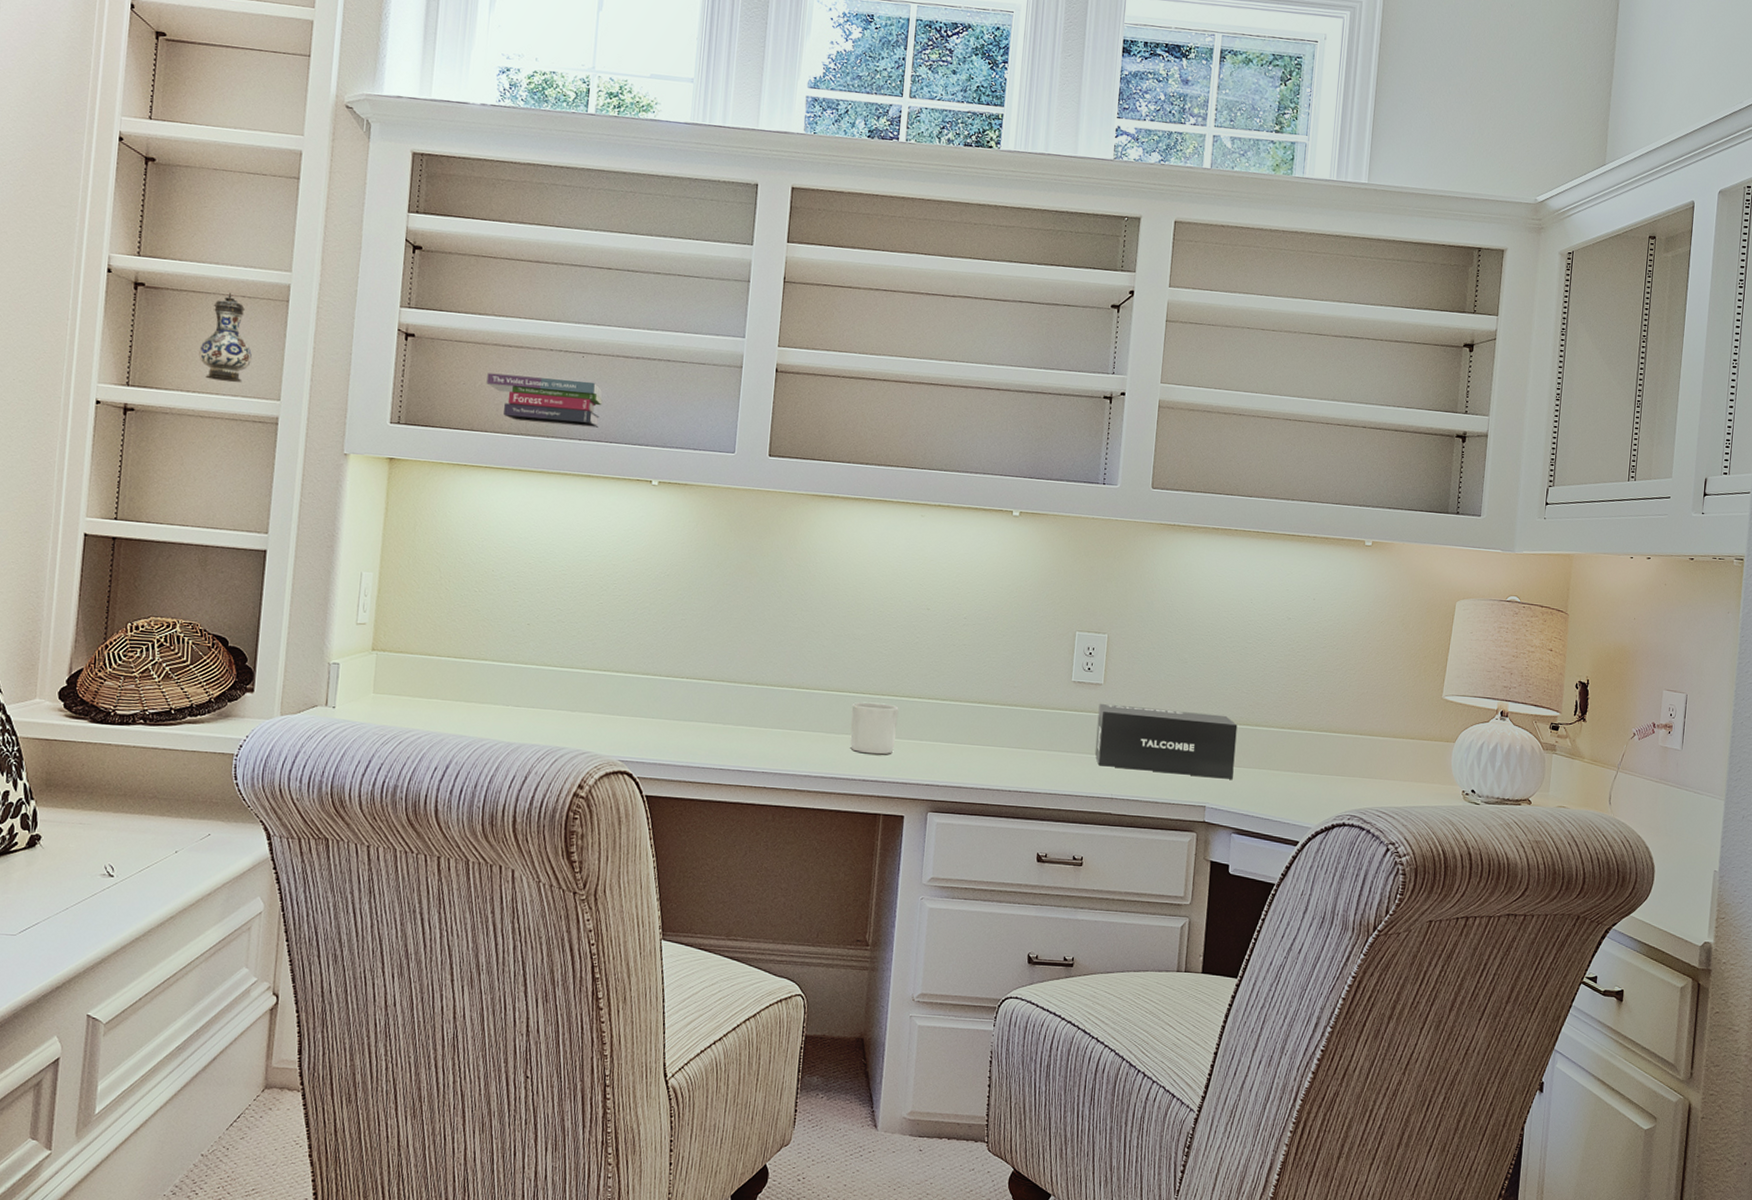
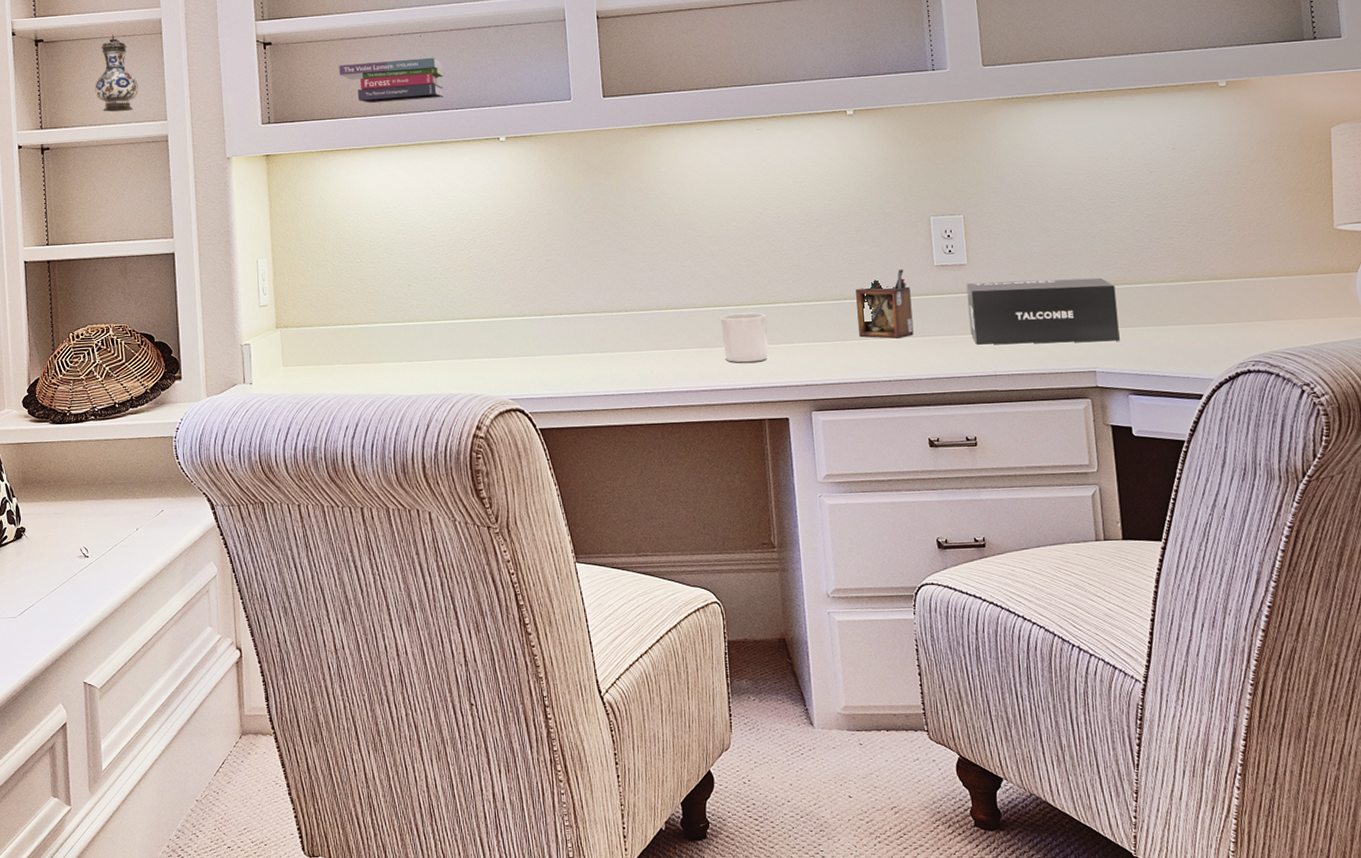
desk organizer: none [987,680,1045,751] -> present [856,269,914,340]

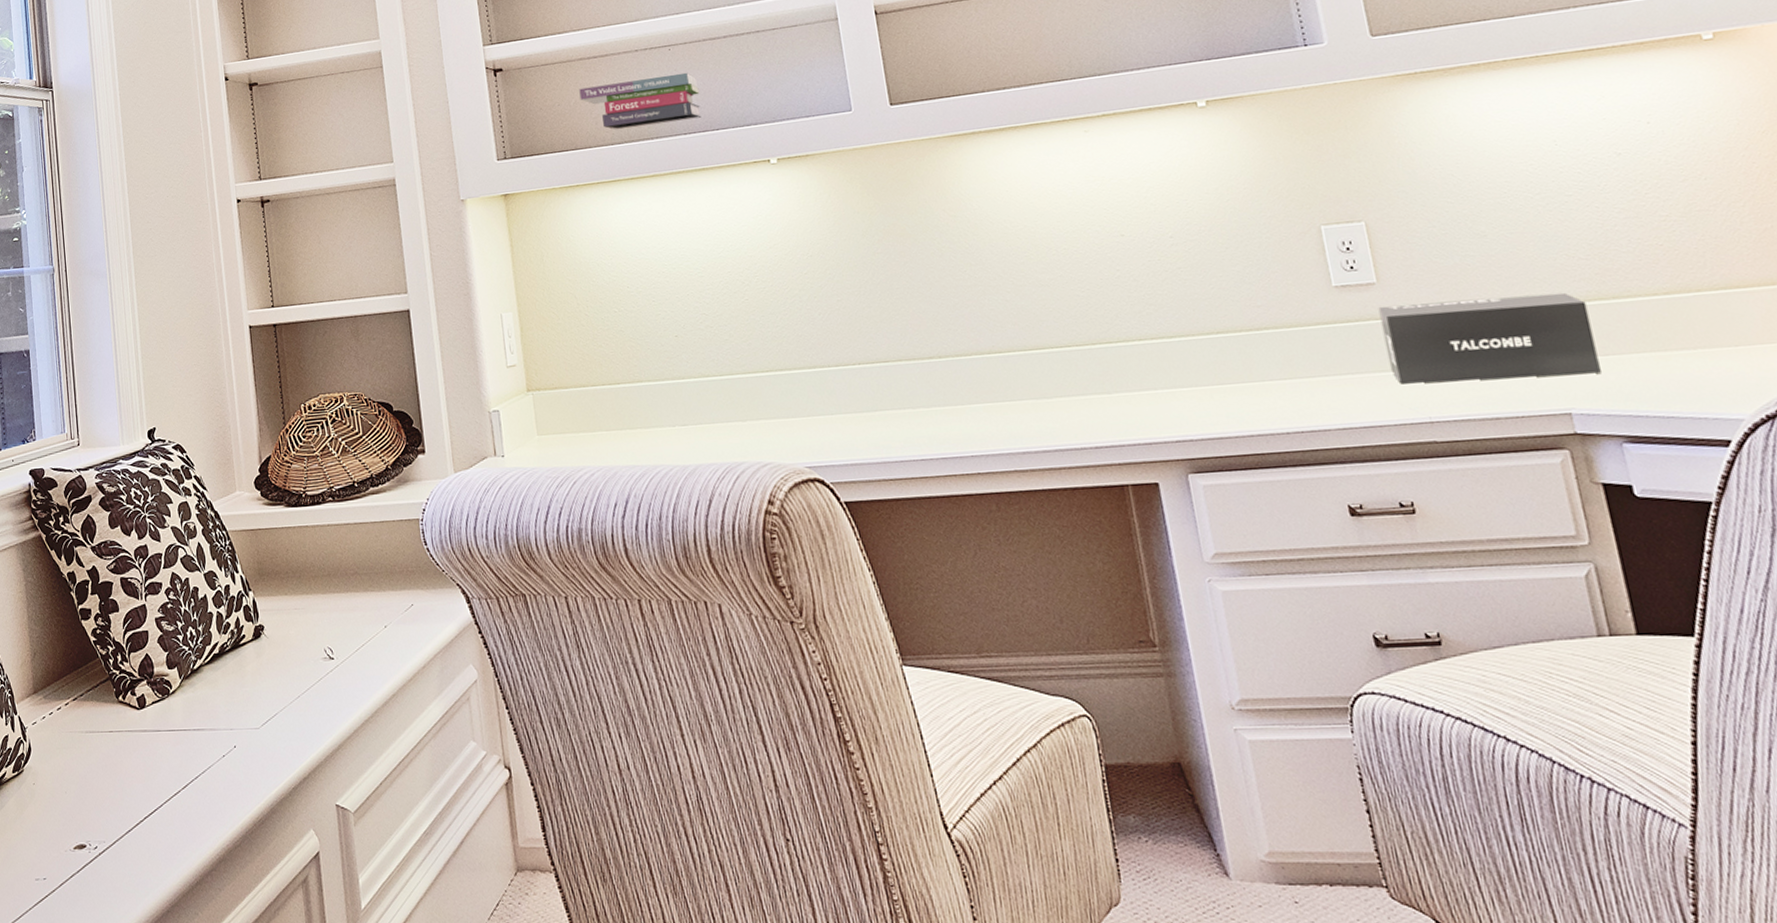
lidded jug: present [95,34,138,113] -> none [314,71,361,157]
mug: present [720,312,768,364] -> none [1058,353,1125,418]
desk organizer: present [856,269,914,340] -> none [1231,293,1314,381]

